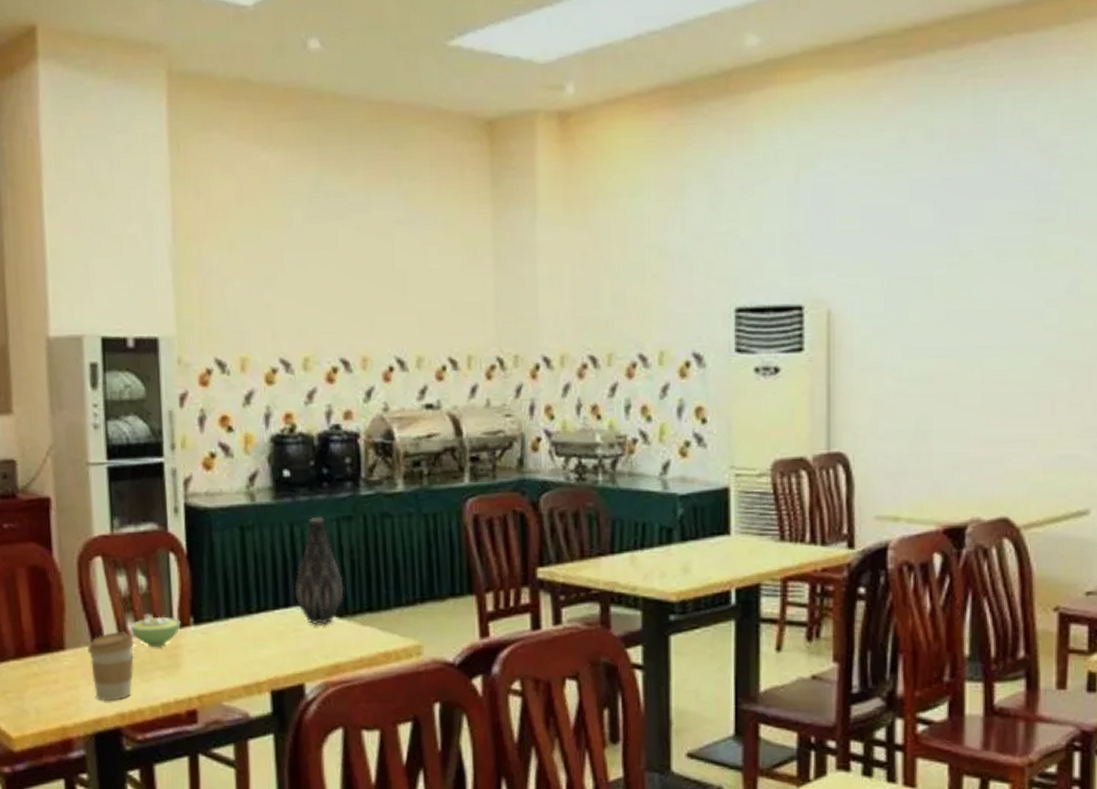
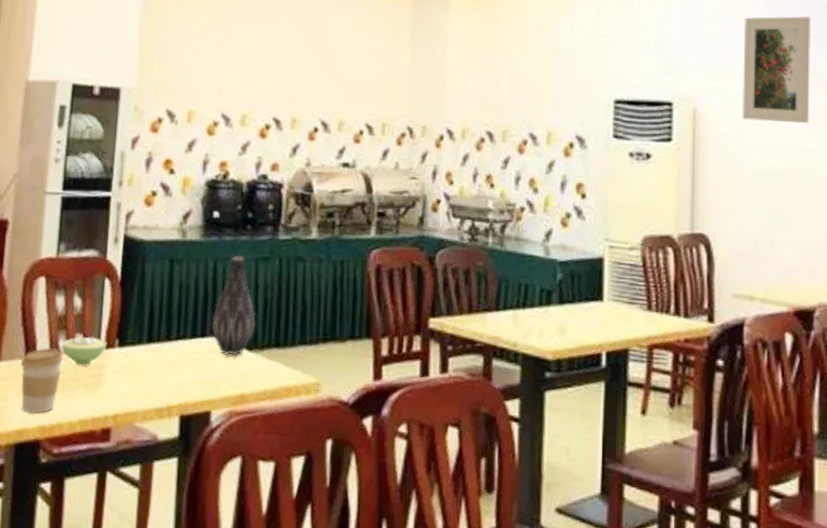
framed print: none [884,192,964,320] -> present [742,16,810,124]

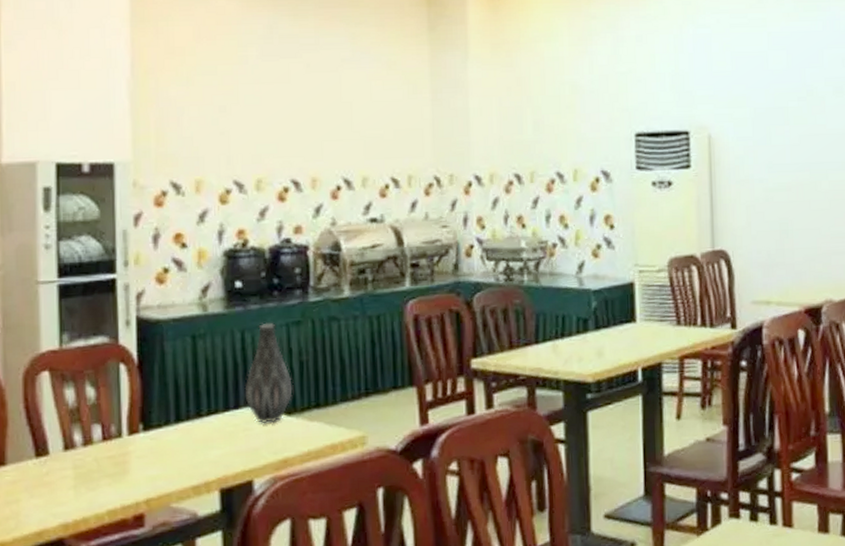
coffee cup: present [20,347,63,414] -> none [31,442,81,514]
sugar bowl: present [62,335,107,366] -> none [77,425,130,456]
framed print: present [742,16,810,124] -> none [750,43,811,142]

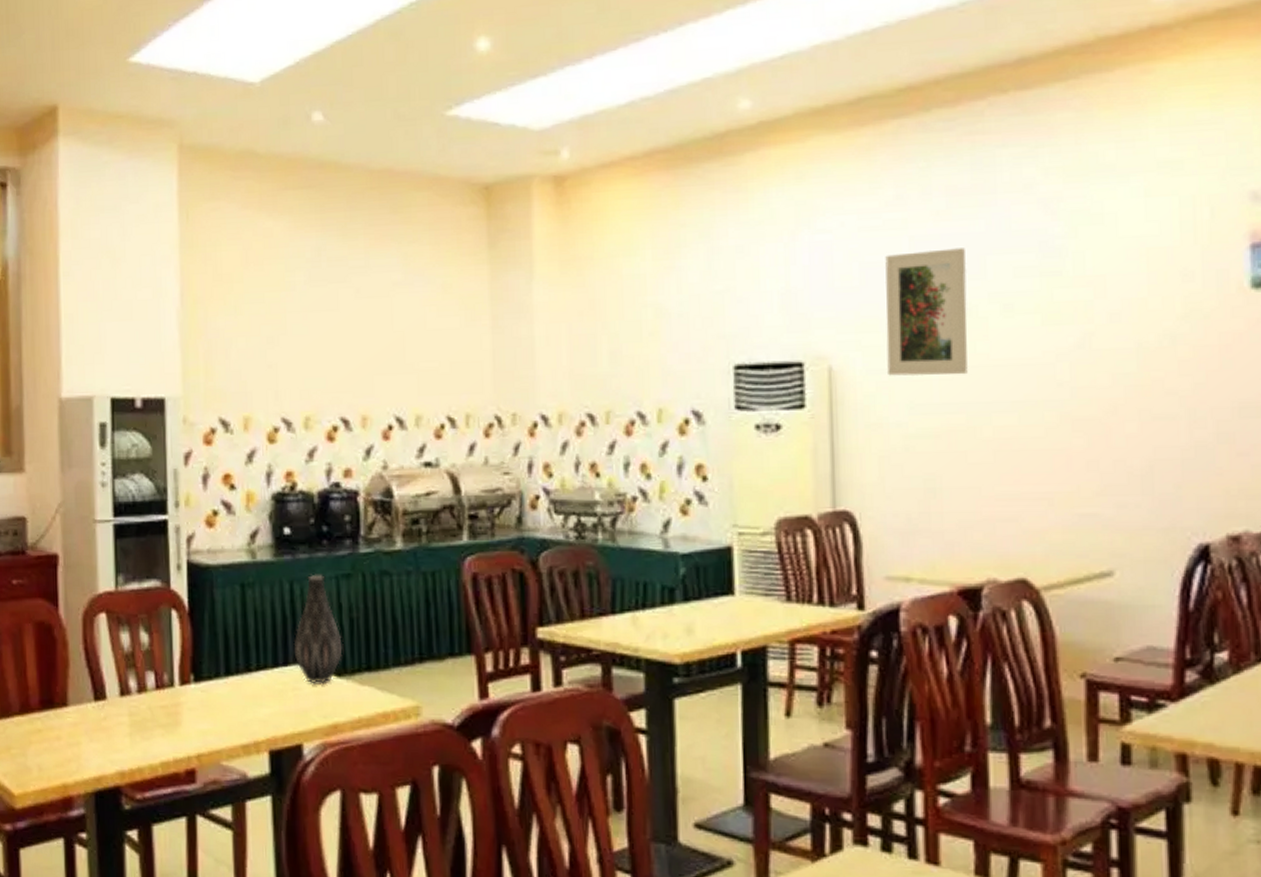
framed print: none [750,43,811,142] -> present [885,248,968,376]

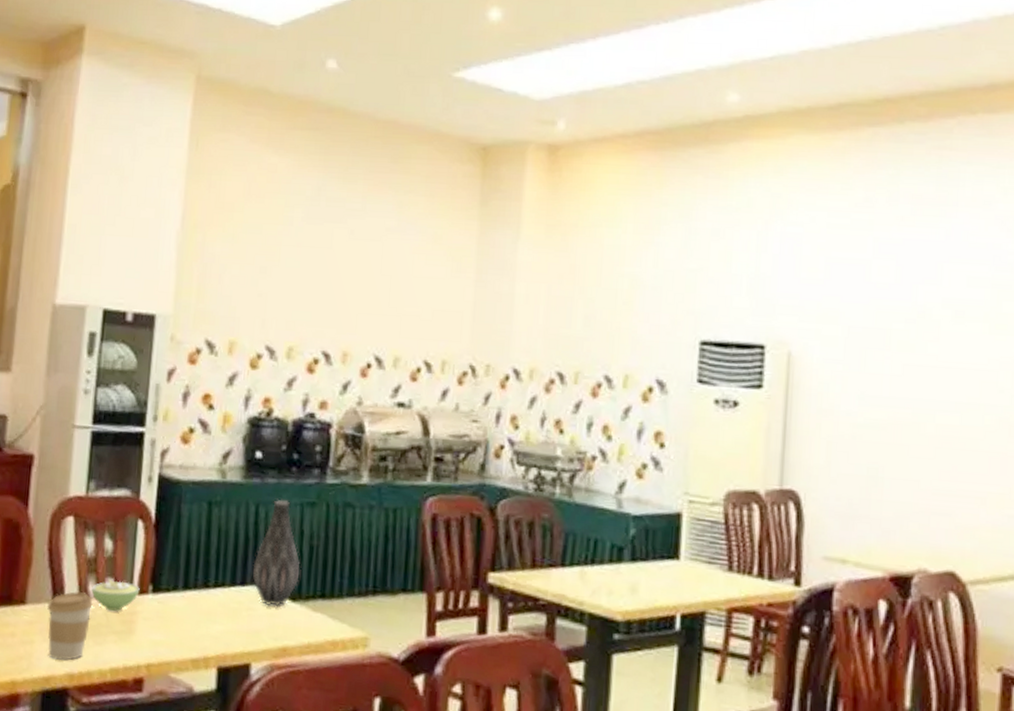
coffee cup: none [90,687,136,760] -> present [47,591,93,661]
sugar bowl: none [132,673,181,705] -> present [91,580,140,612]
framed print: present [885,248,968,376] -> none [843,252,925,373]

